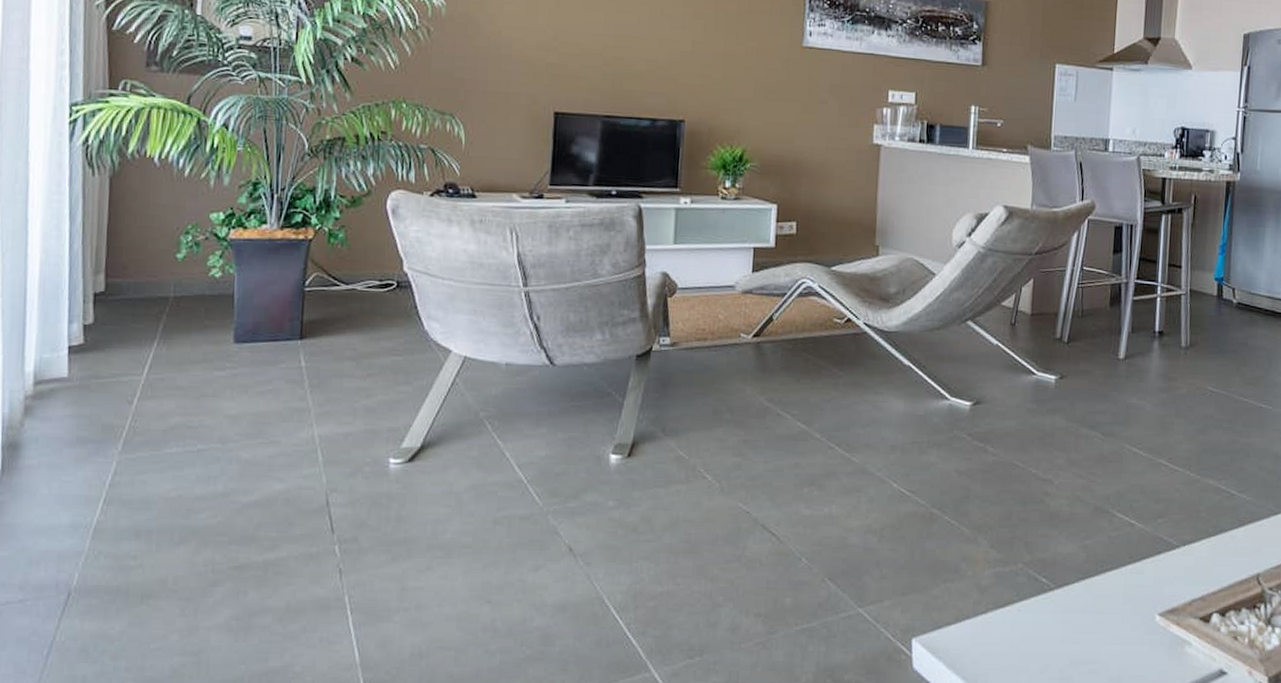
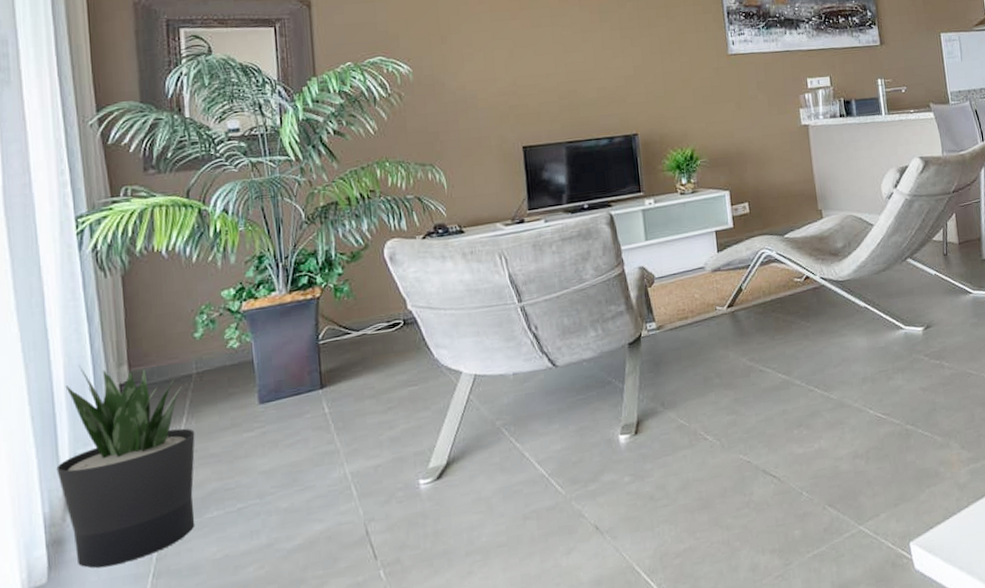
planter: none [20,265,164,483] -> present [56,365,195,568]

